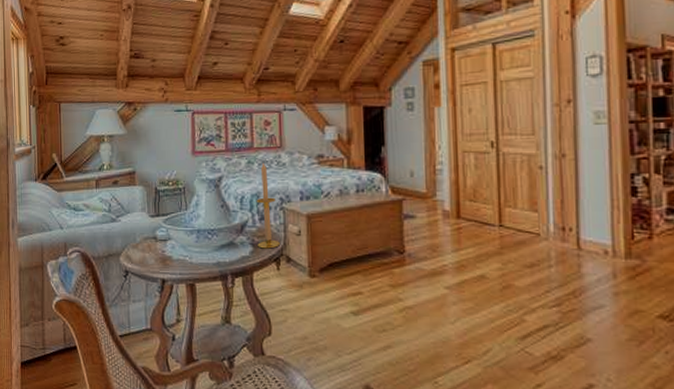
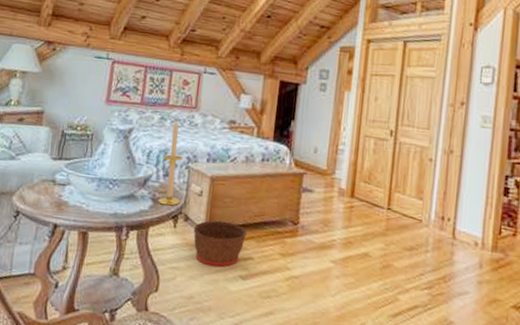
basket: none [297,258,352,306] -> present [193,220,247,267]

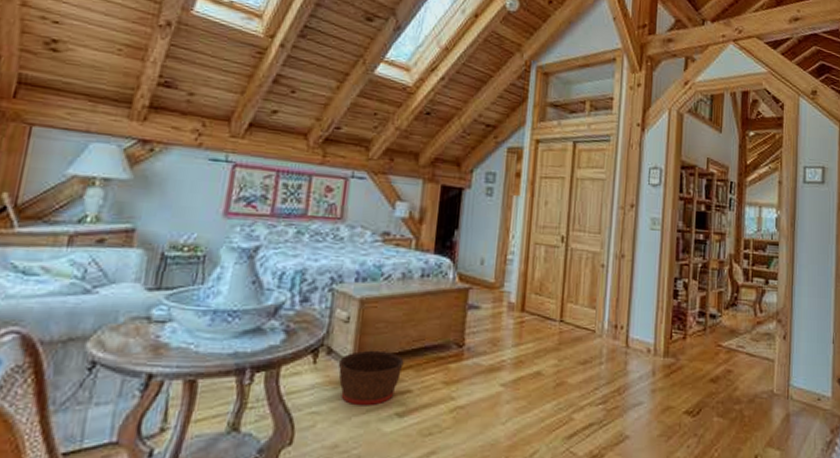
candle: present [158,120,183,206] -> none [292,233,325,338]

